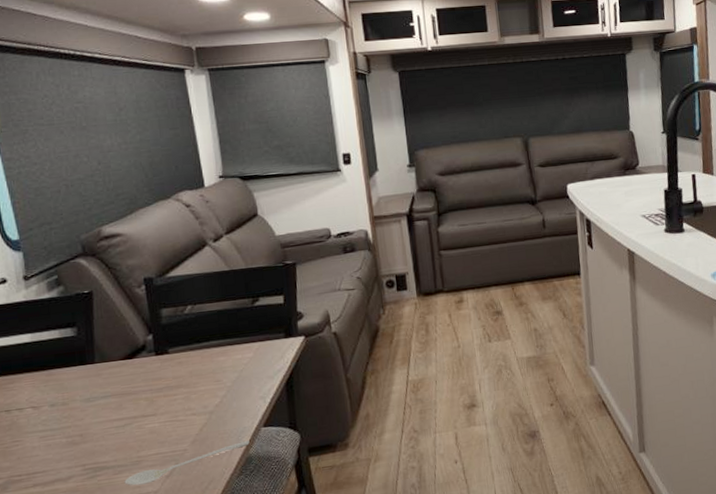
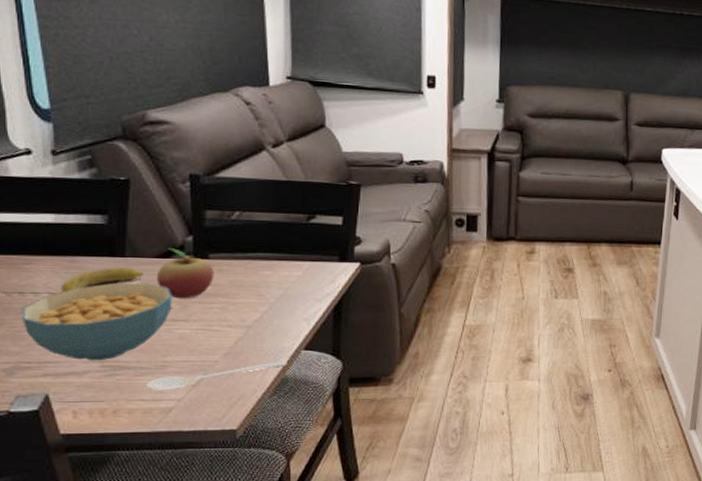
cereal bowl: none [10,384,141,467] -> present [22,282,172,361]
banana: none [42,373,112,405] -> present [61,266,143,293]
fruit: none [124,349,175,396] -> present [156,248,214,299]

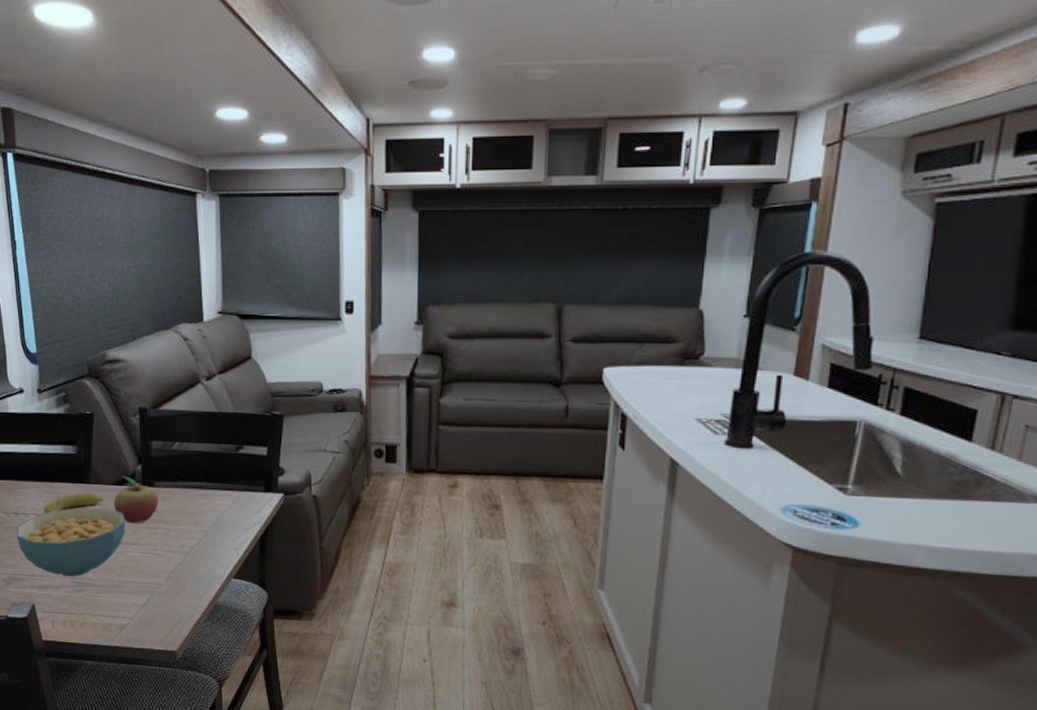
stirrer: present [146,360,287,391] -> none [105,587,219,609]

